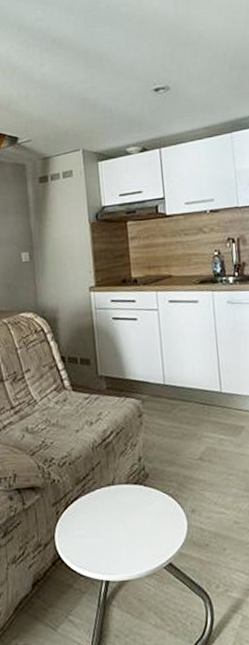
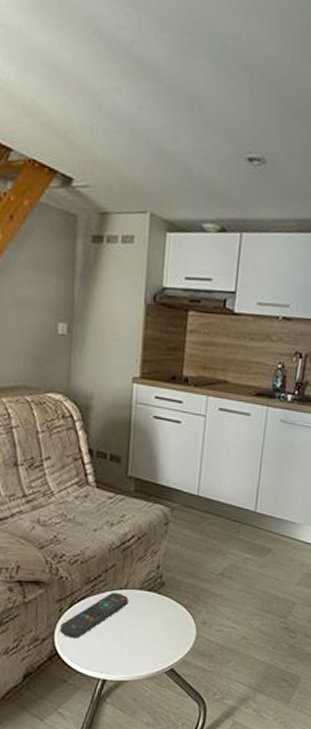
remote control: none [59,489,118,541] -> present [60,592,129,639]

